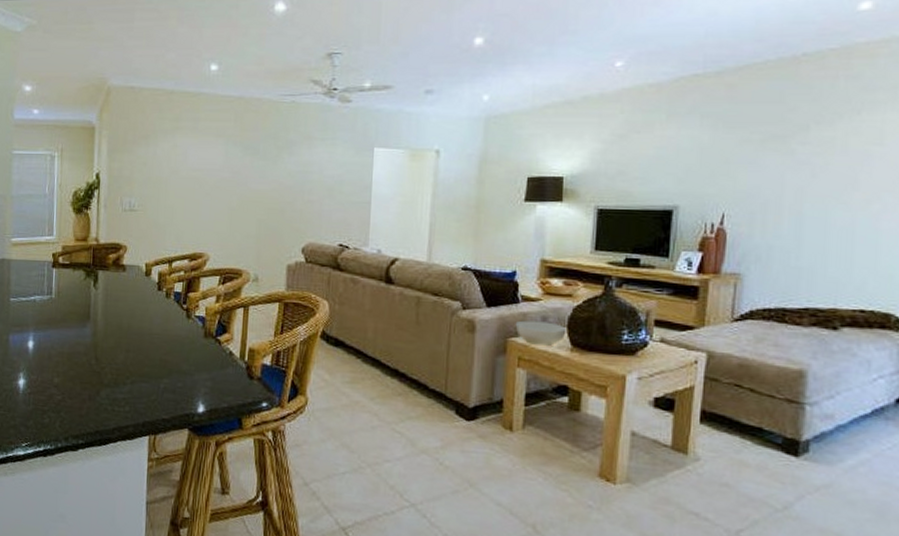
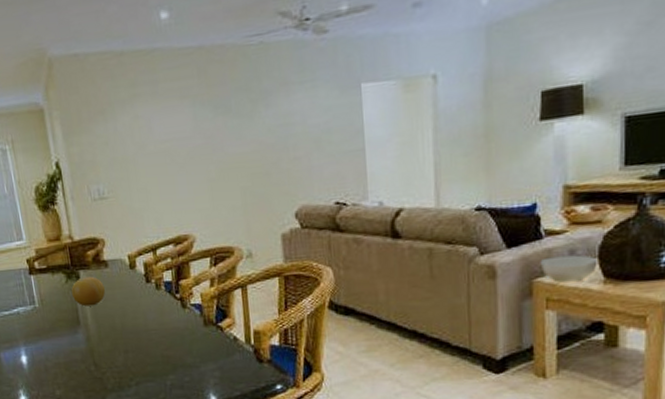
fruit: none [88,277,119,304] -> present [71,276,105,307]

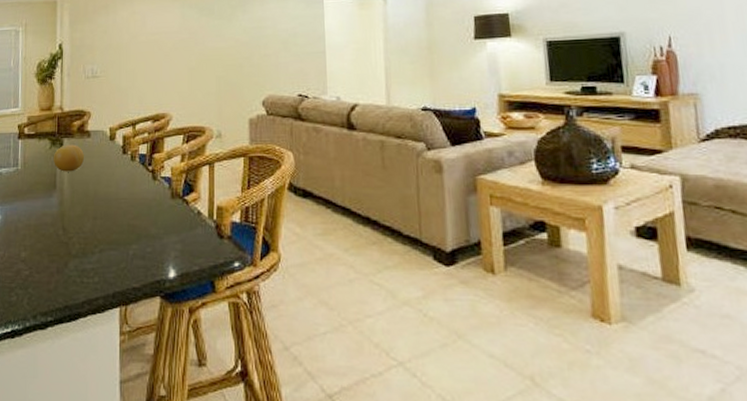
bowl: present [540,255,598,284] -> none [482,156,535,182]

